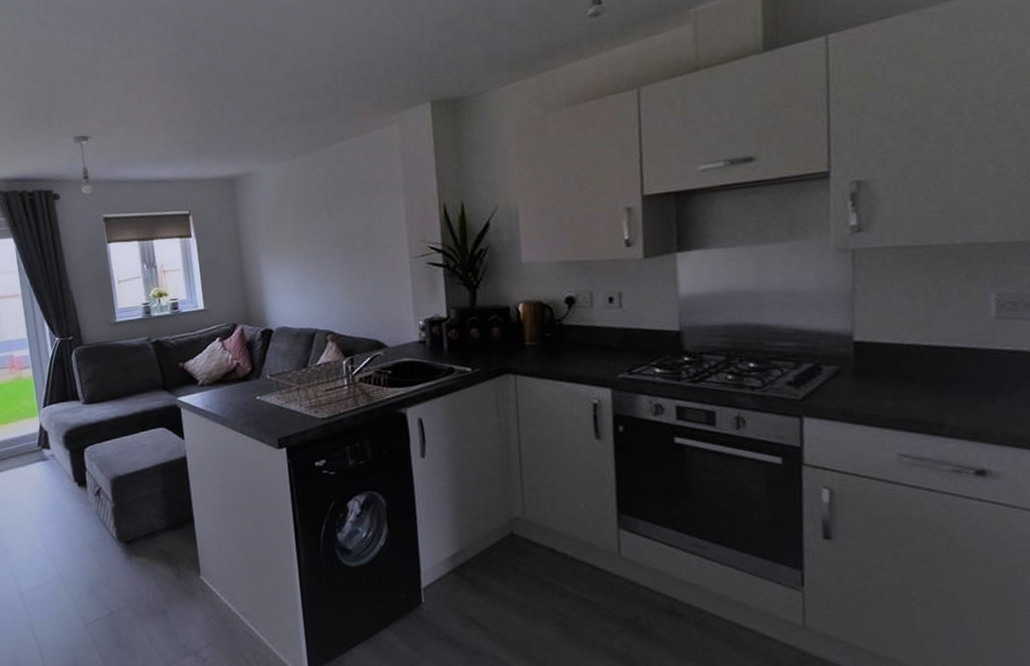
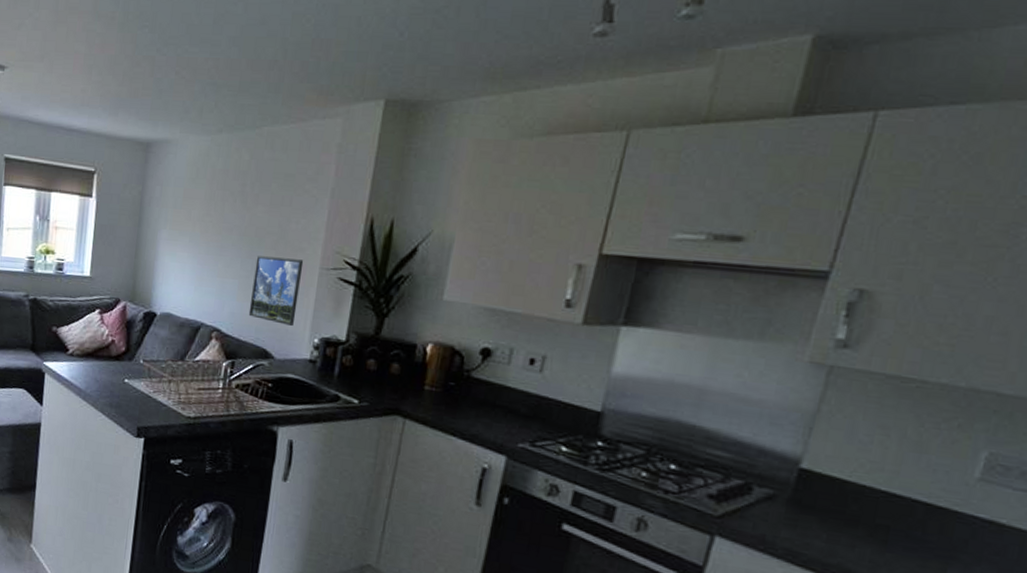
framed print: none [351,253,398,315] -> present [248,256,304,327]

